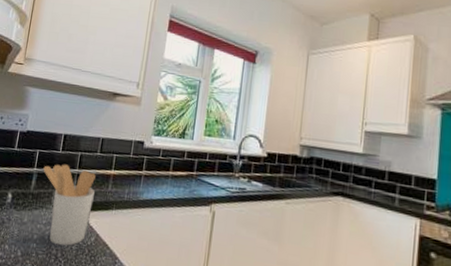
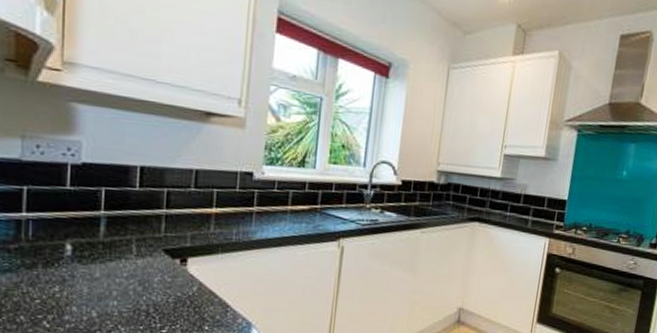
utensil holder: present [43,164,96,246] -> none [114,203,192,300]

